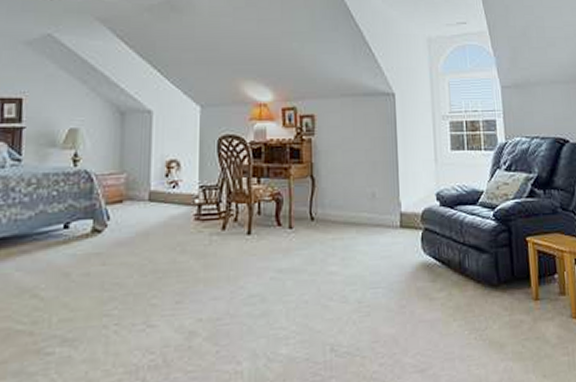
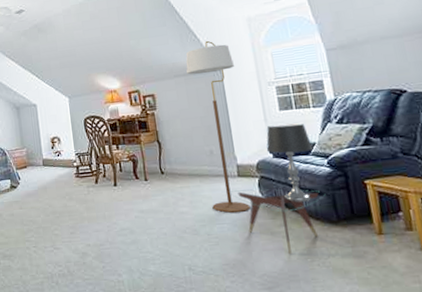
floor lamp: none [356,57,410,274] -> present [186,40,251,213]
side table: none [390,244,489,325] -> present [231,189,326,254]
table lamp: none [433,165,481,262] -> present [266,122,314,203]

